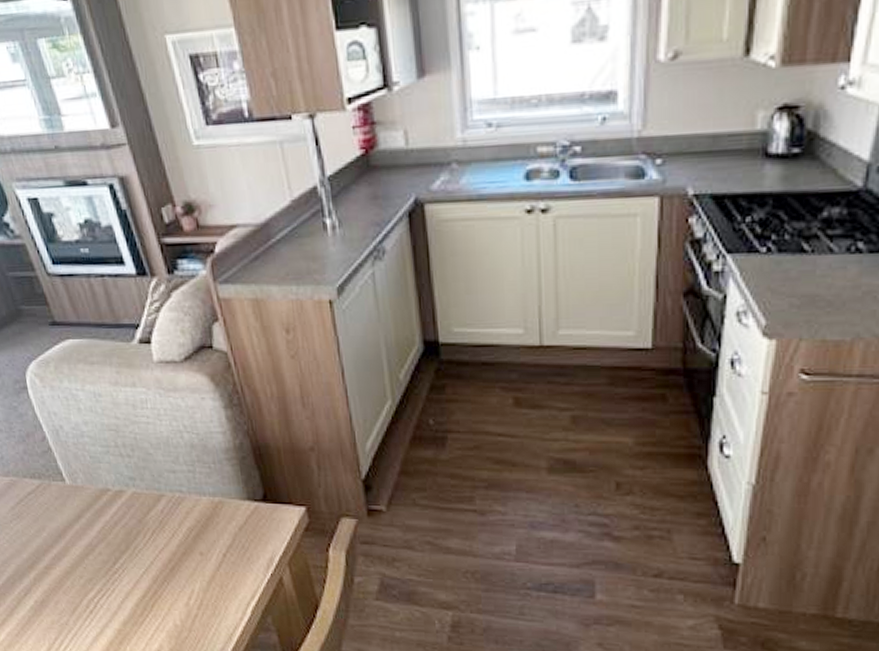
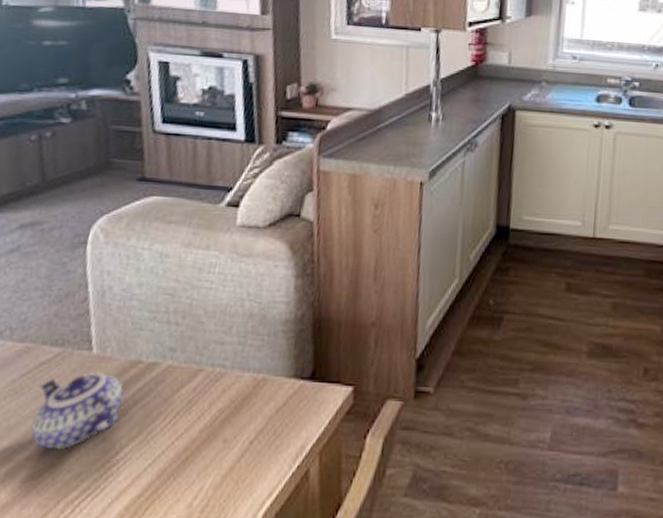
teapot: none [33,500,106,561] -> present [30,373,125,450]

